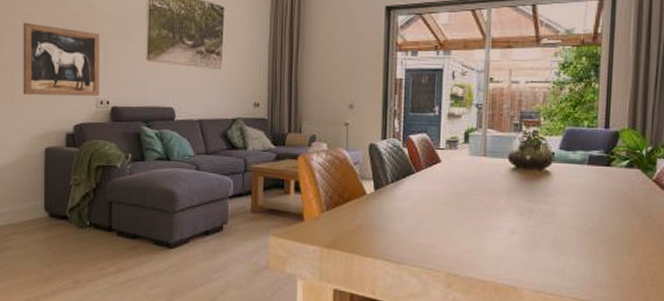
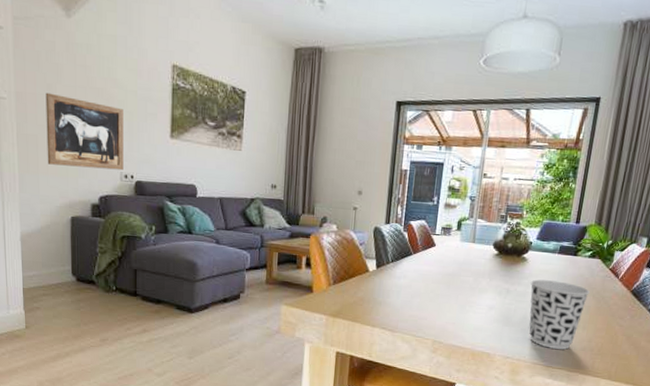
cup: none [557,196,632,280] -> present [529,279,590,350]

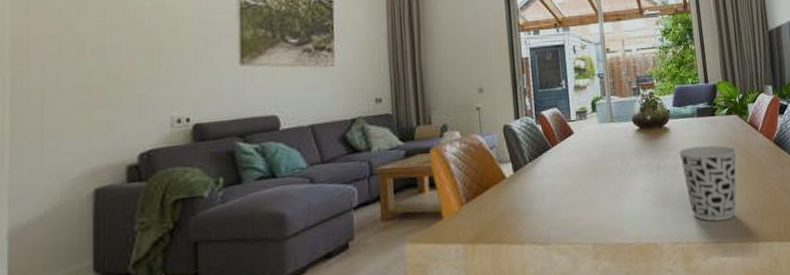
wall art: present [45,92,123,170] -> none [58,33,175,124]

